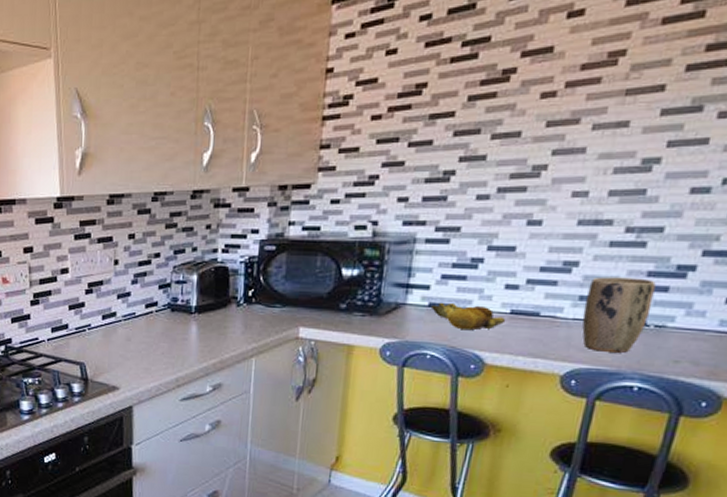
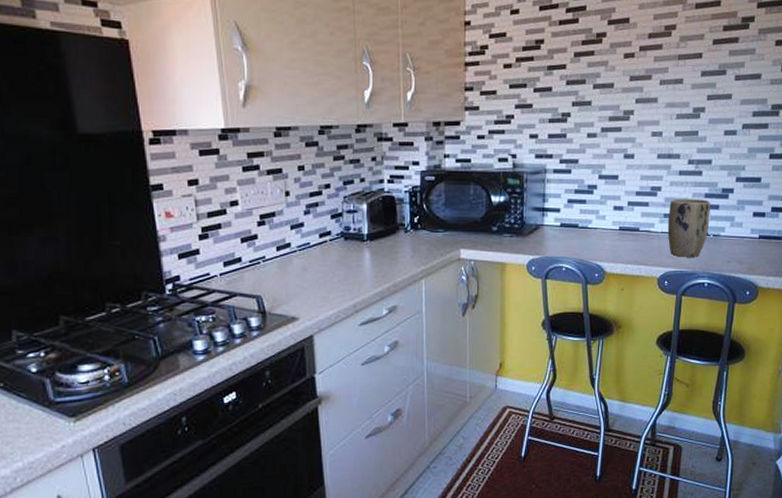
banana bunch: present [430,302,506,330] -> none [562,222,617,244]

